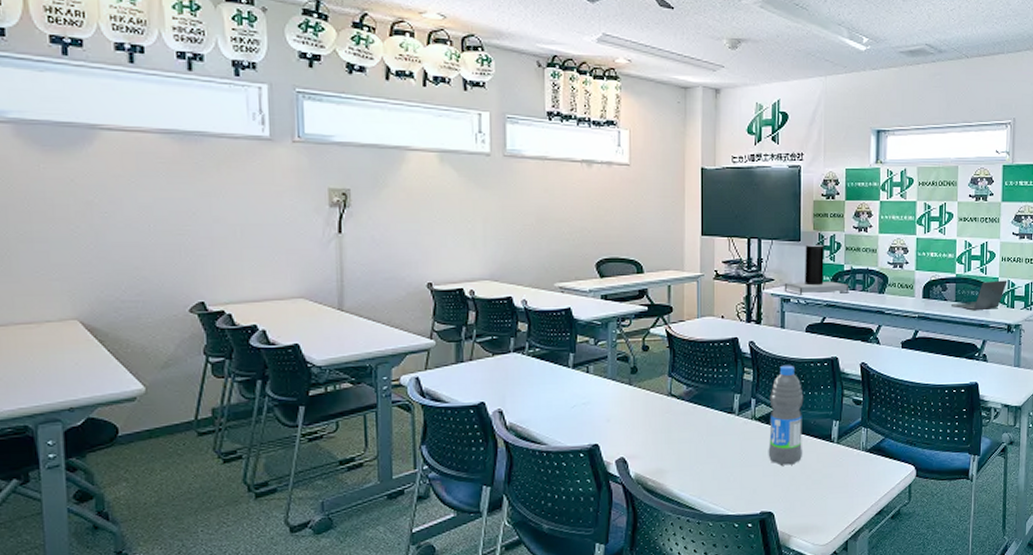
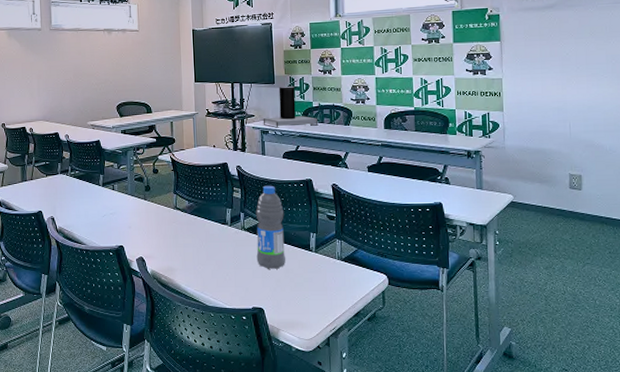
laptop: present [951,280,1008,311] -> none [412,111,464,139]

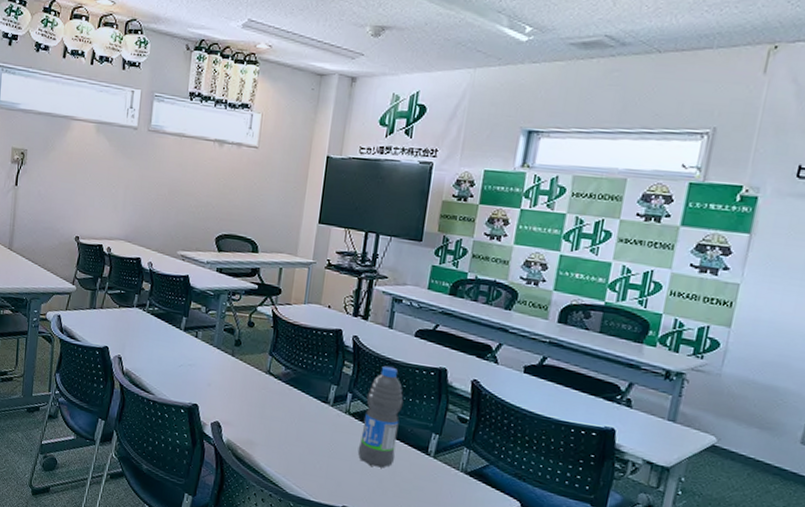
speaker: present [263,86,319,128] -> none [396,245,471,304]

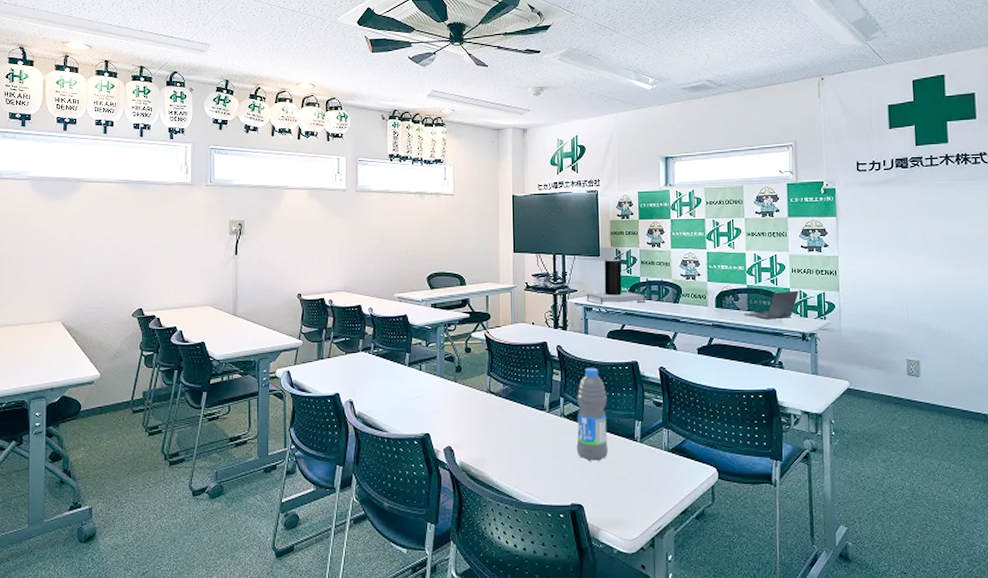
speaker: none [396,245,471,304] -> present [586,259,646,305]
laptop: none [593,315,674,349] -> present [744,290,799,320]

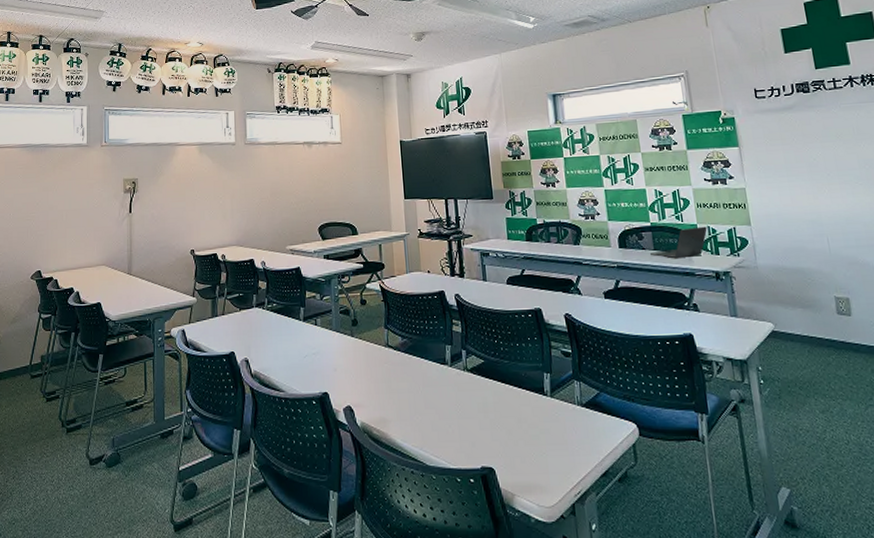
water bottle: present [576,367,609,461] -> none [478,316,518,419]
speaker: present [586,259,646,305] -> none [482,201,545,250]

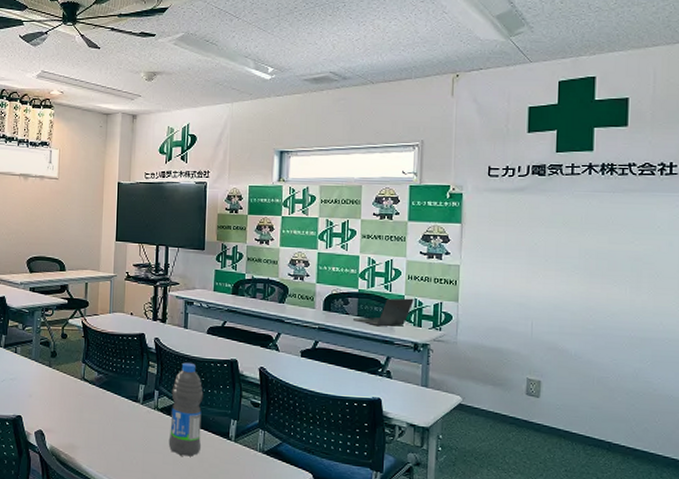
water bottle: none [478,316,518,419] -> present [168,362,204,457]

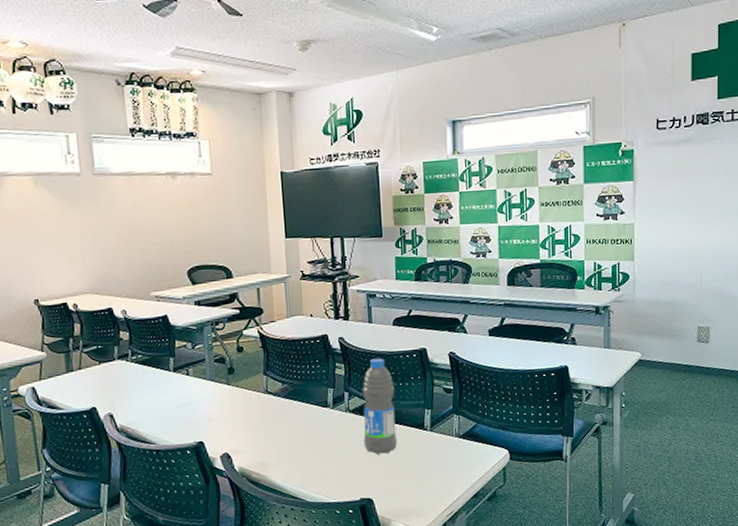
laptop: present [353,298,414,327] -> none [537,262,594,295]

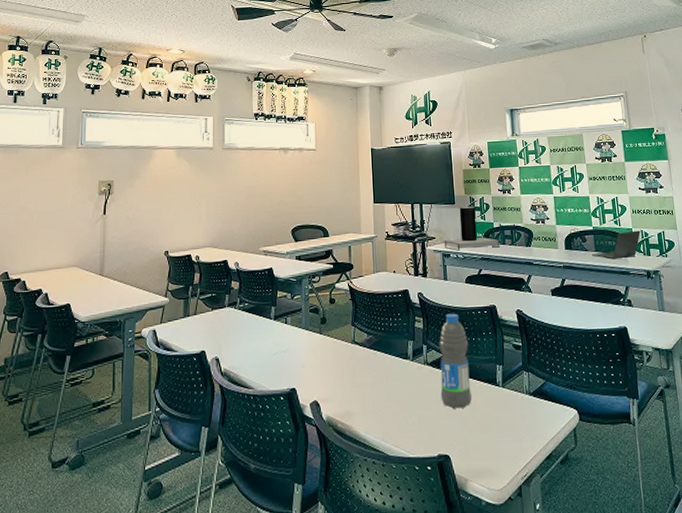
speaker: none [369,239,434,291] -> present [444,206,500,251]
laptop: none [537,262,594,295] -> present [592,230,641,259]

